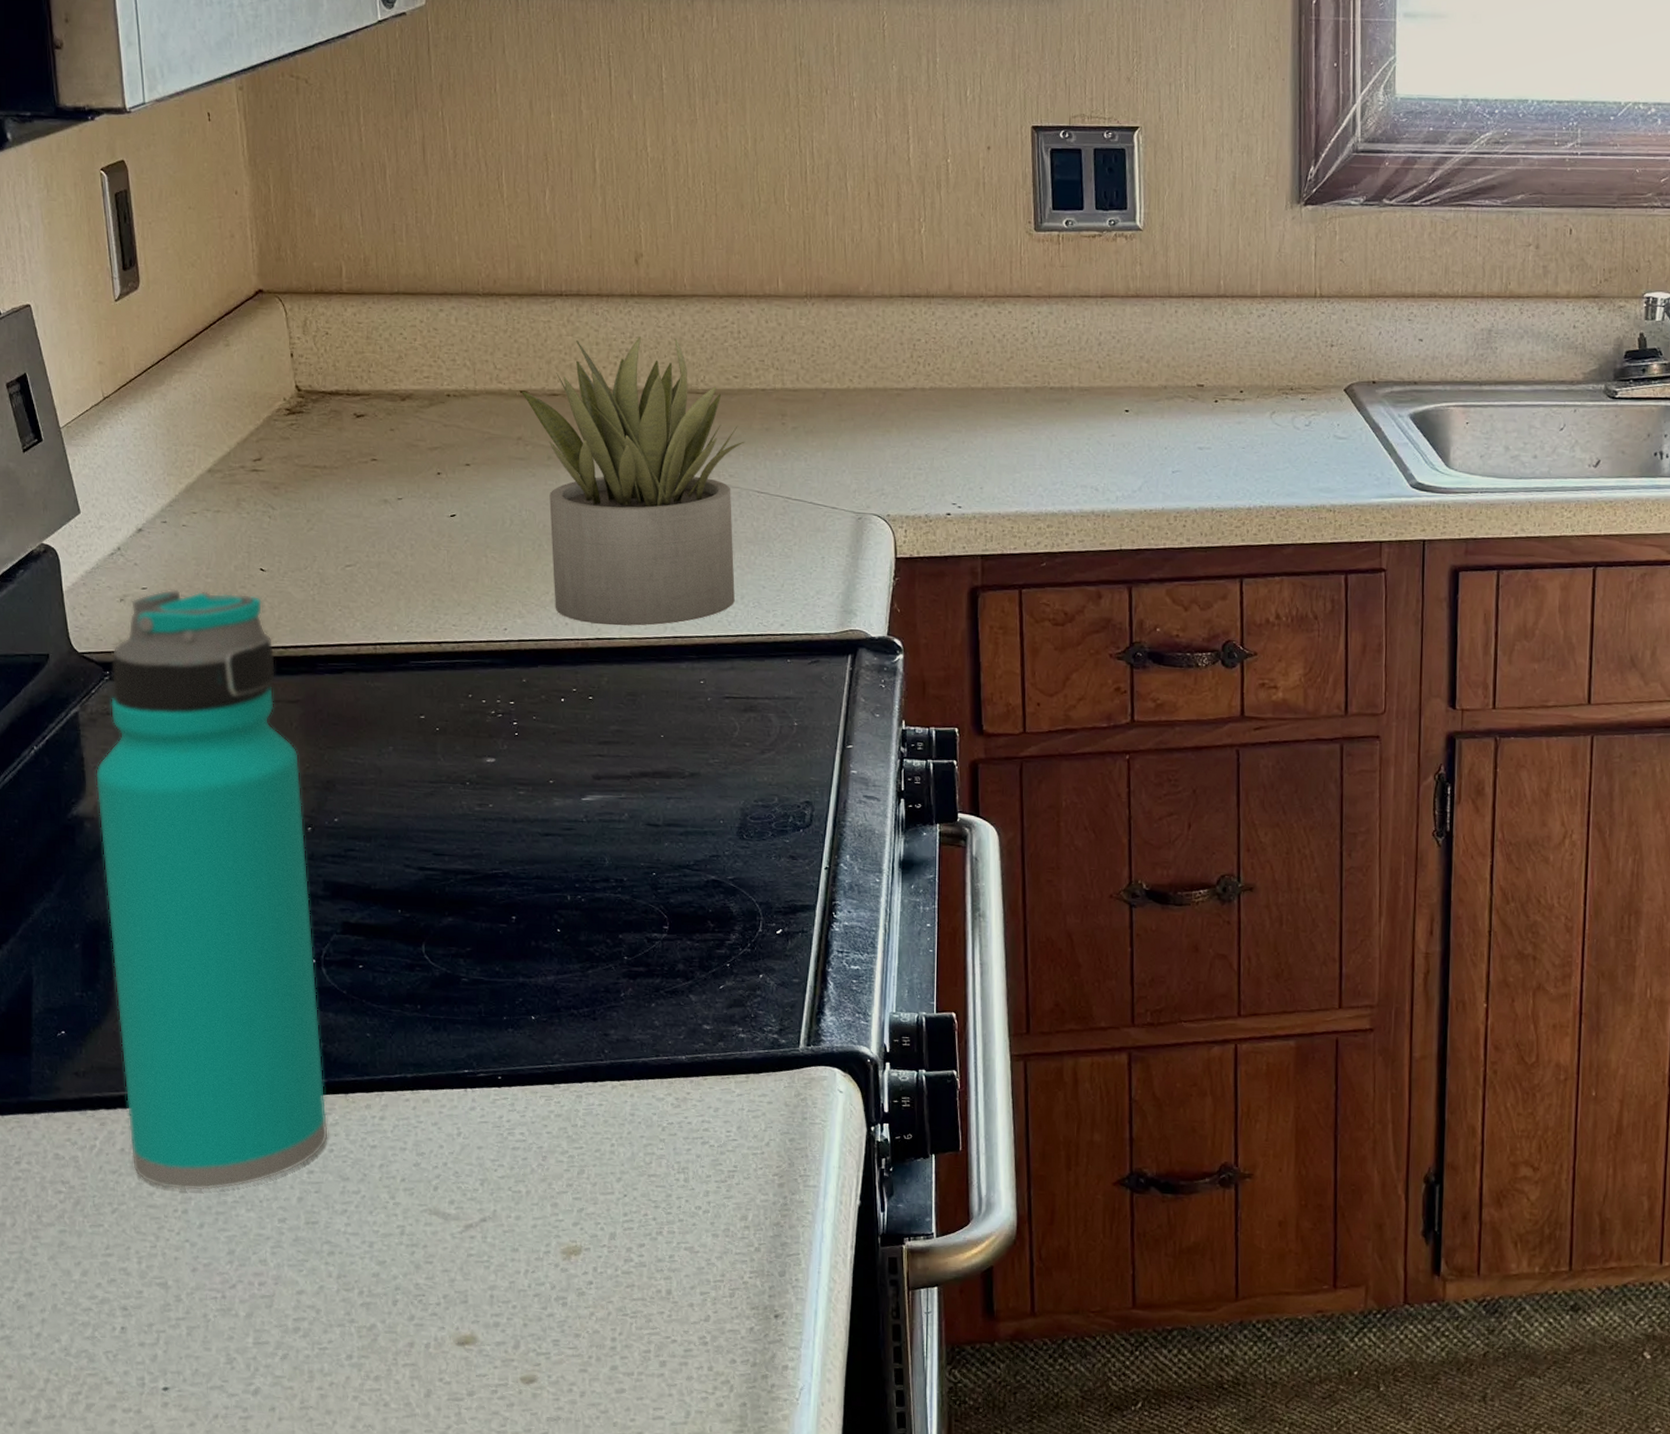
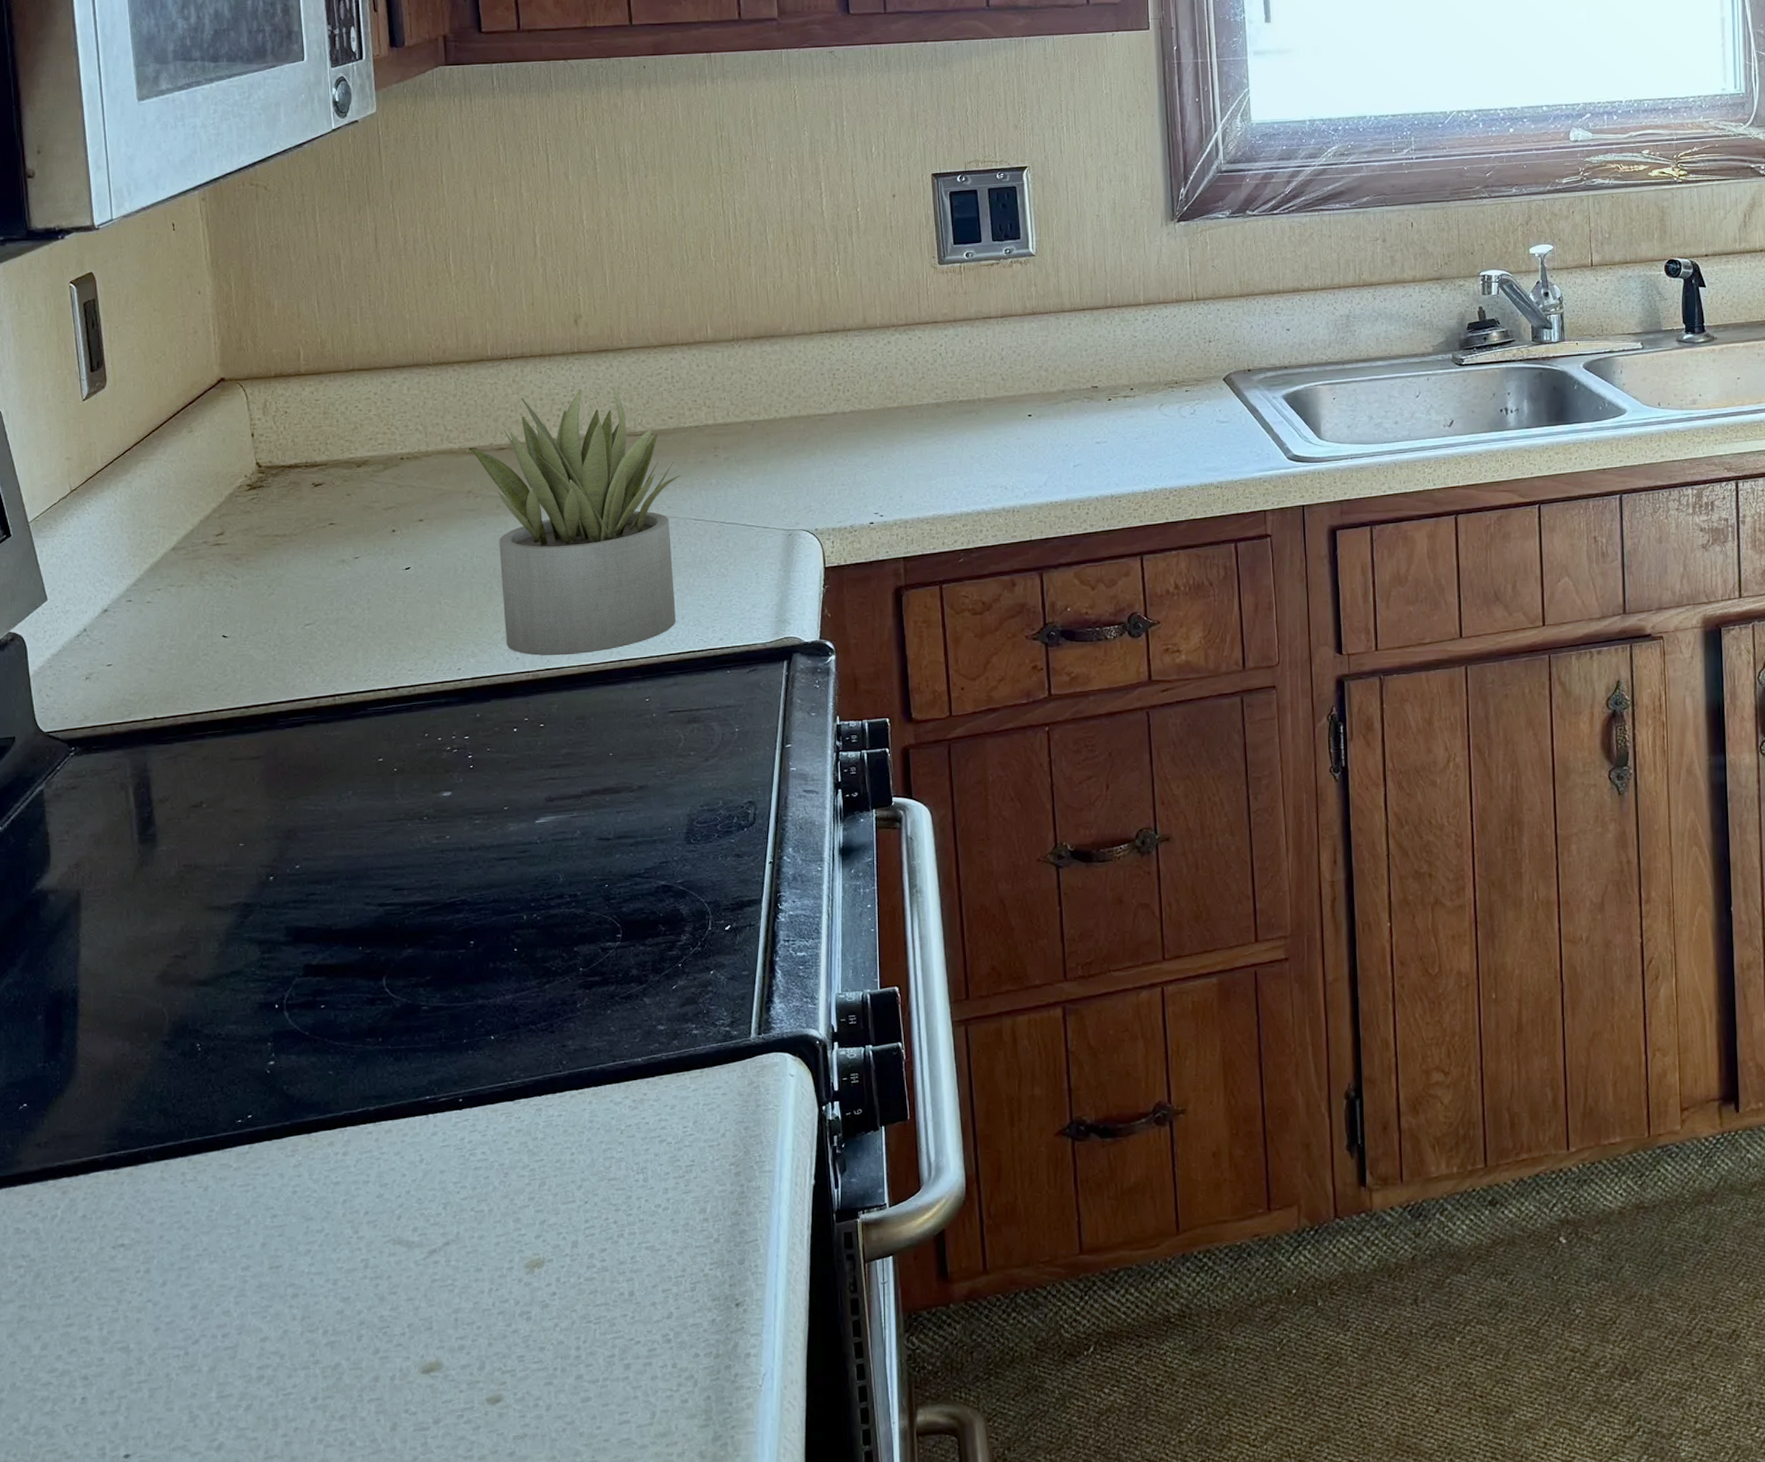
water bottle: present [95,589,328,1191] -> none [59,661,291,1250]

